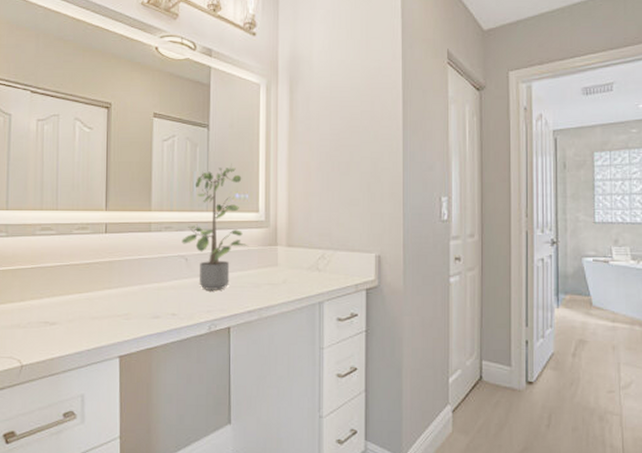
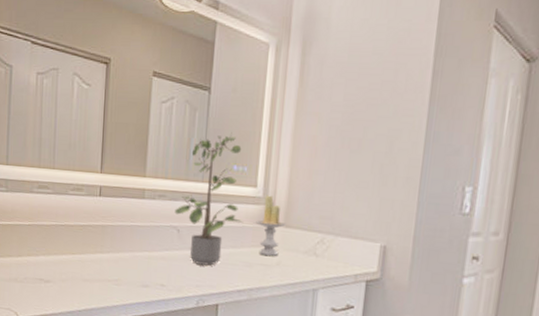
candle: none [260,218,288,276] -> present [256,195,286,257]

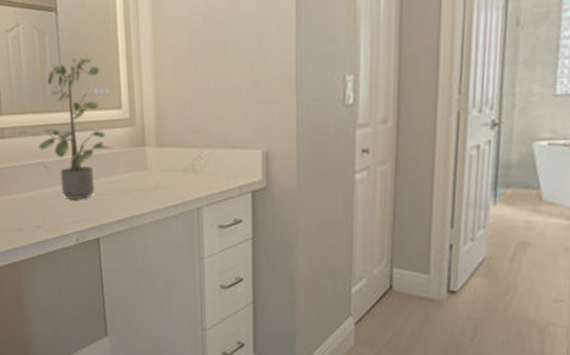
candle: present [256,195,286,257] -> none [126,115,158,181]

